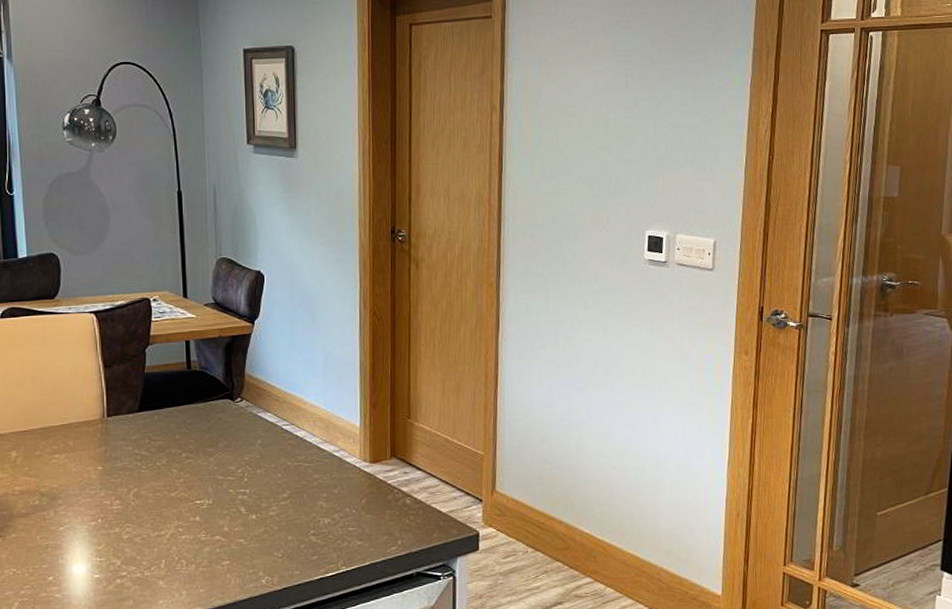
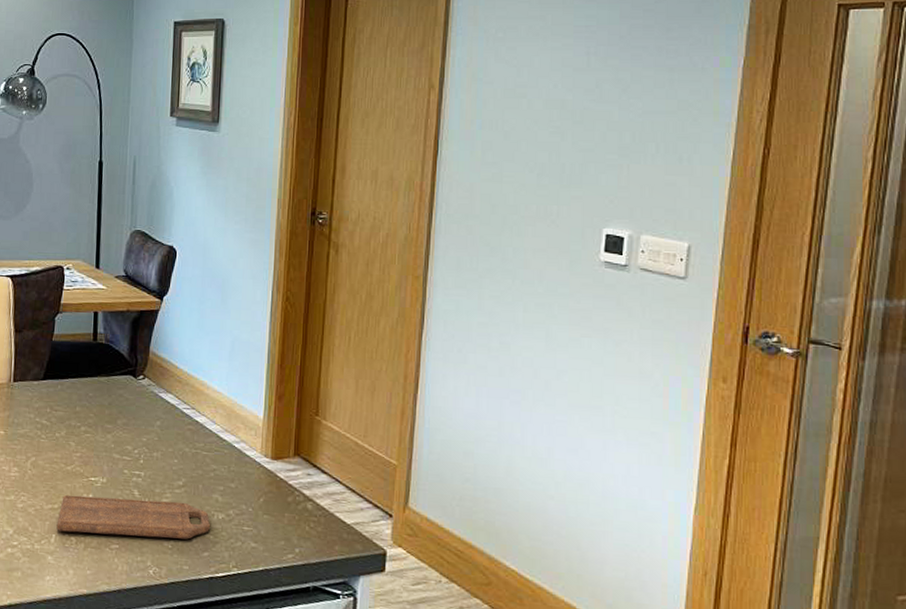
cutting board: none [165,512,317,556] -> present [56,494,210,540]

